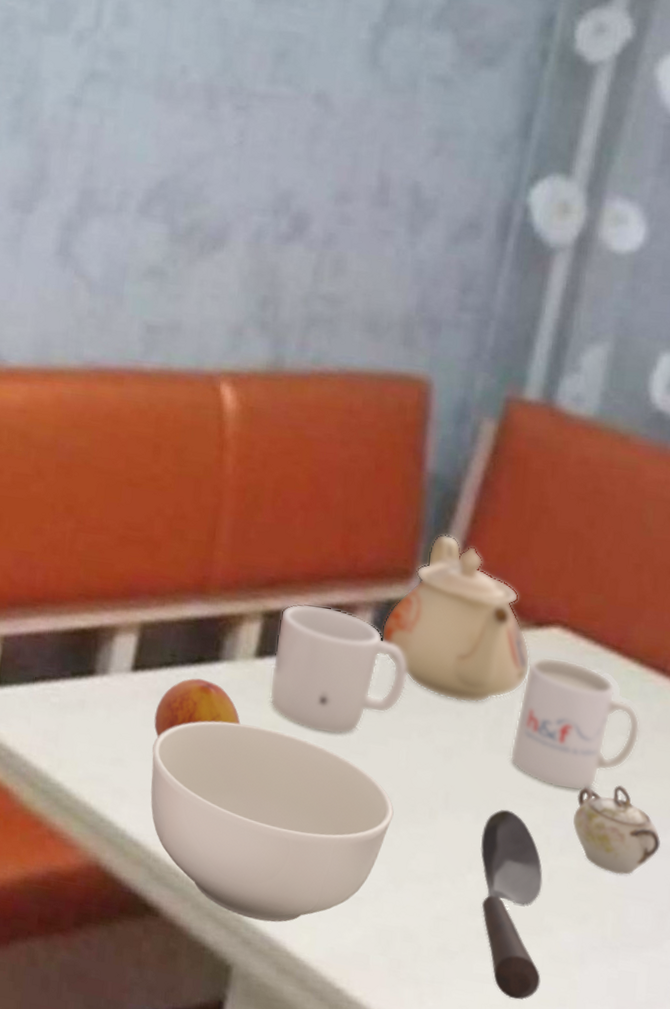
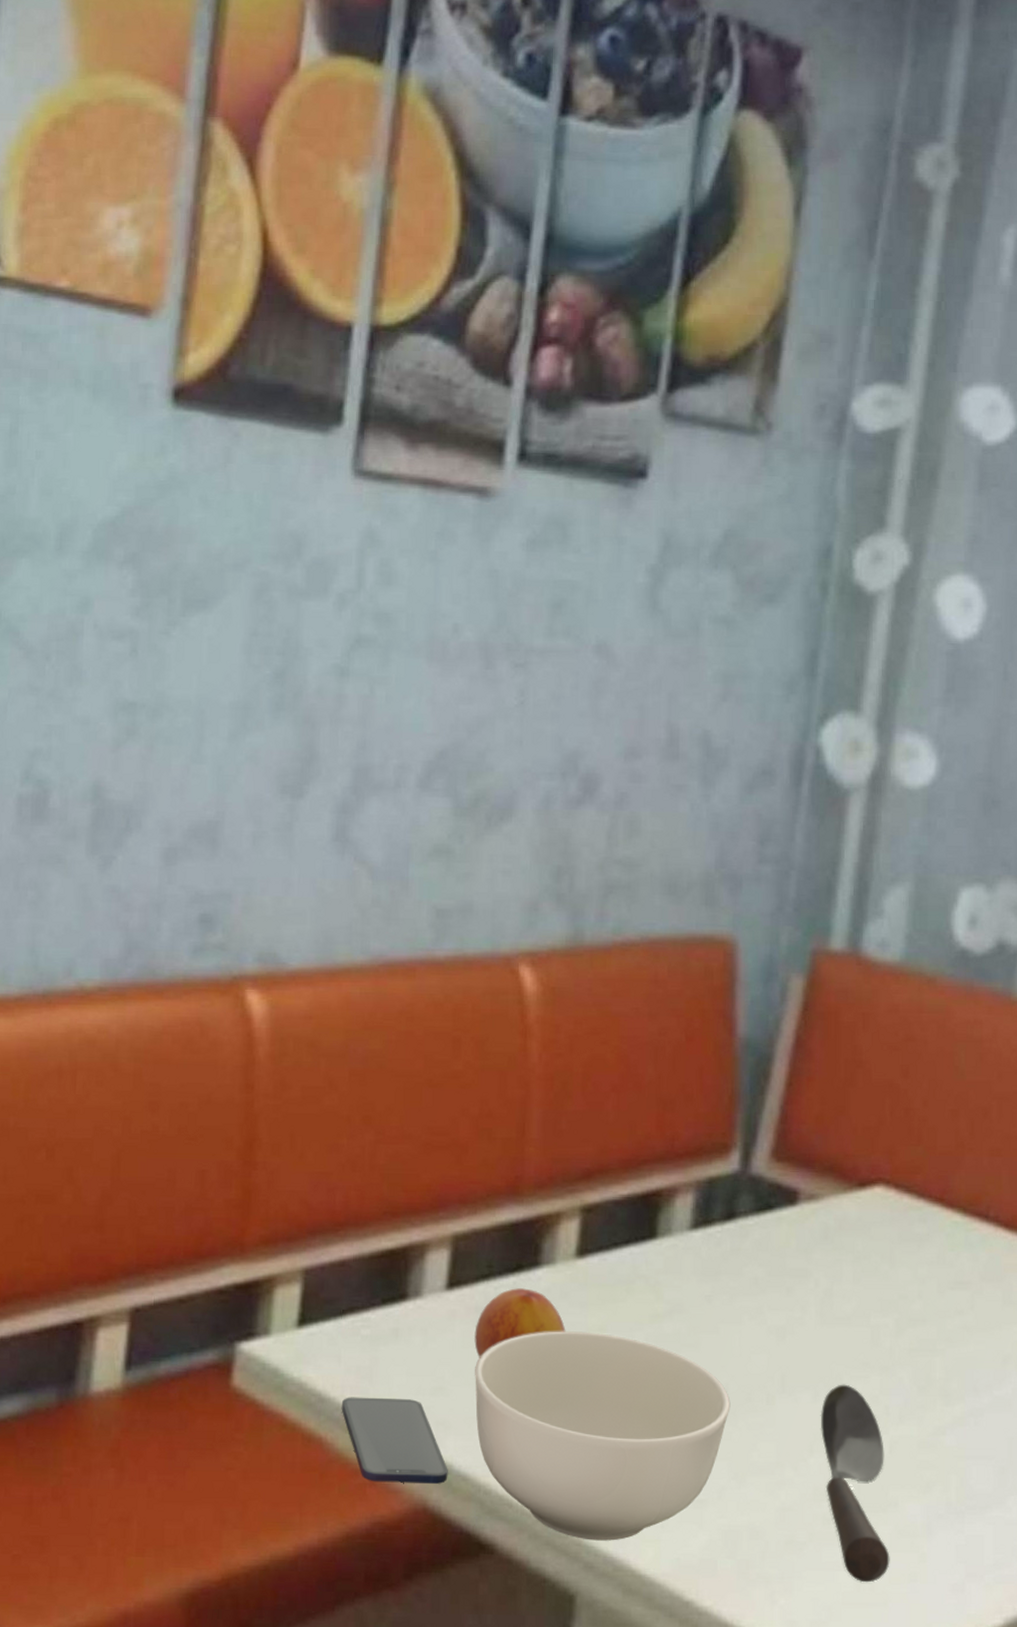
smartphone: none [27,756,122,846] -> present [341,1397,448,1484]
mug: present [269,603,409,734] -> none [594,1192,735,1328]
teapot: present [381,534,531,703] -> none [704,1102,856,1277]
mug: present [510,656,640,791] -> none [843,1218,968,1354]
sugar bowl: present [573,785,661,875] -> none [910,1342,997,1436]

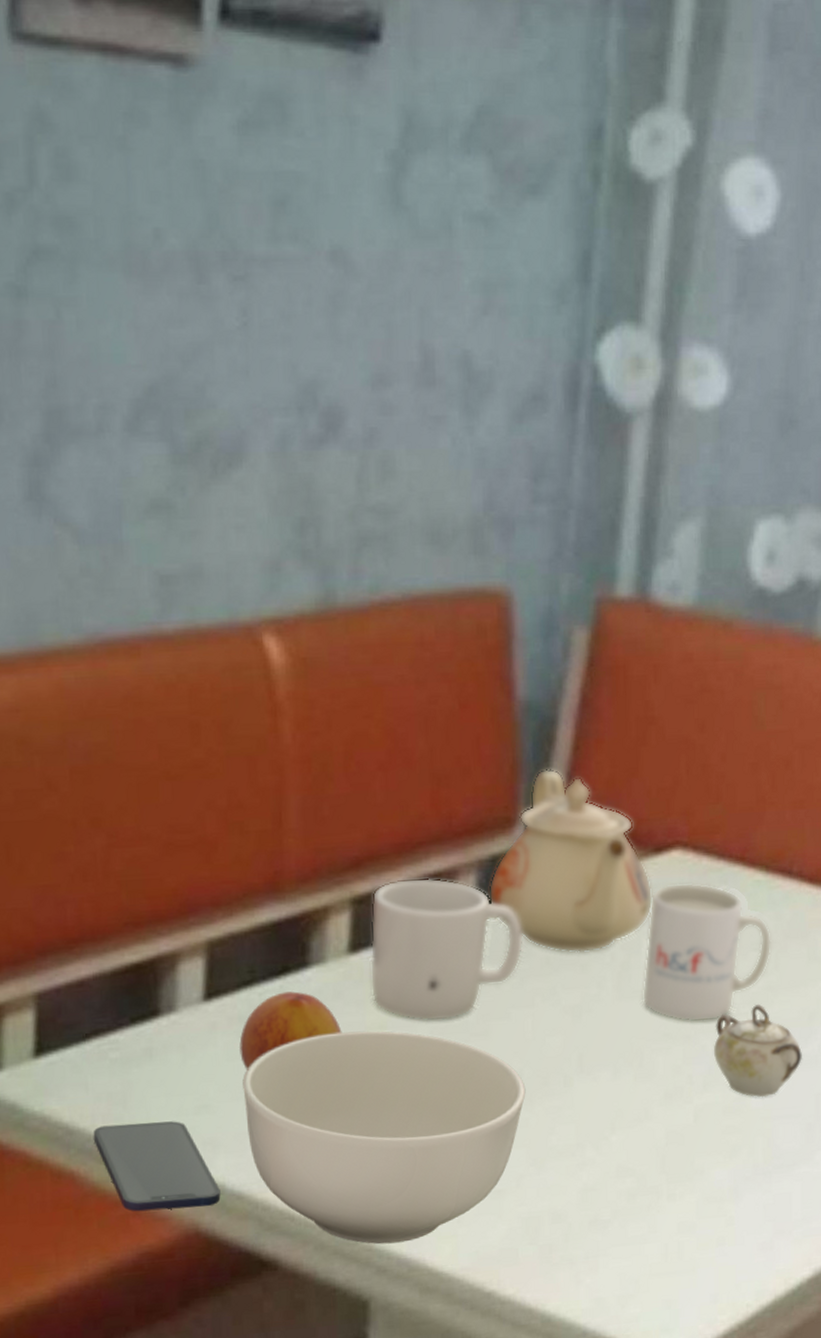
mug: none [594,1192,735,1328] -> present [369,877,525,1021]
teapot: none [704,1102,856,1277] -> present [488,769,653,953]
spoon: present [820,1384,890,1583] -> none [621,1057,697,1253]
mug: none [843,1218,968,1354] -> present [642,882,772,1022]
sugar bowl: none [910,1342,997,1436] -> present [714,1003,803,1098]

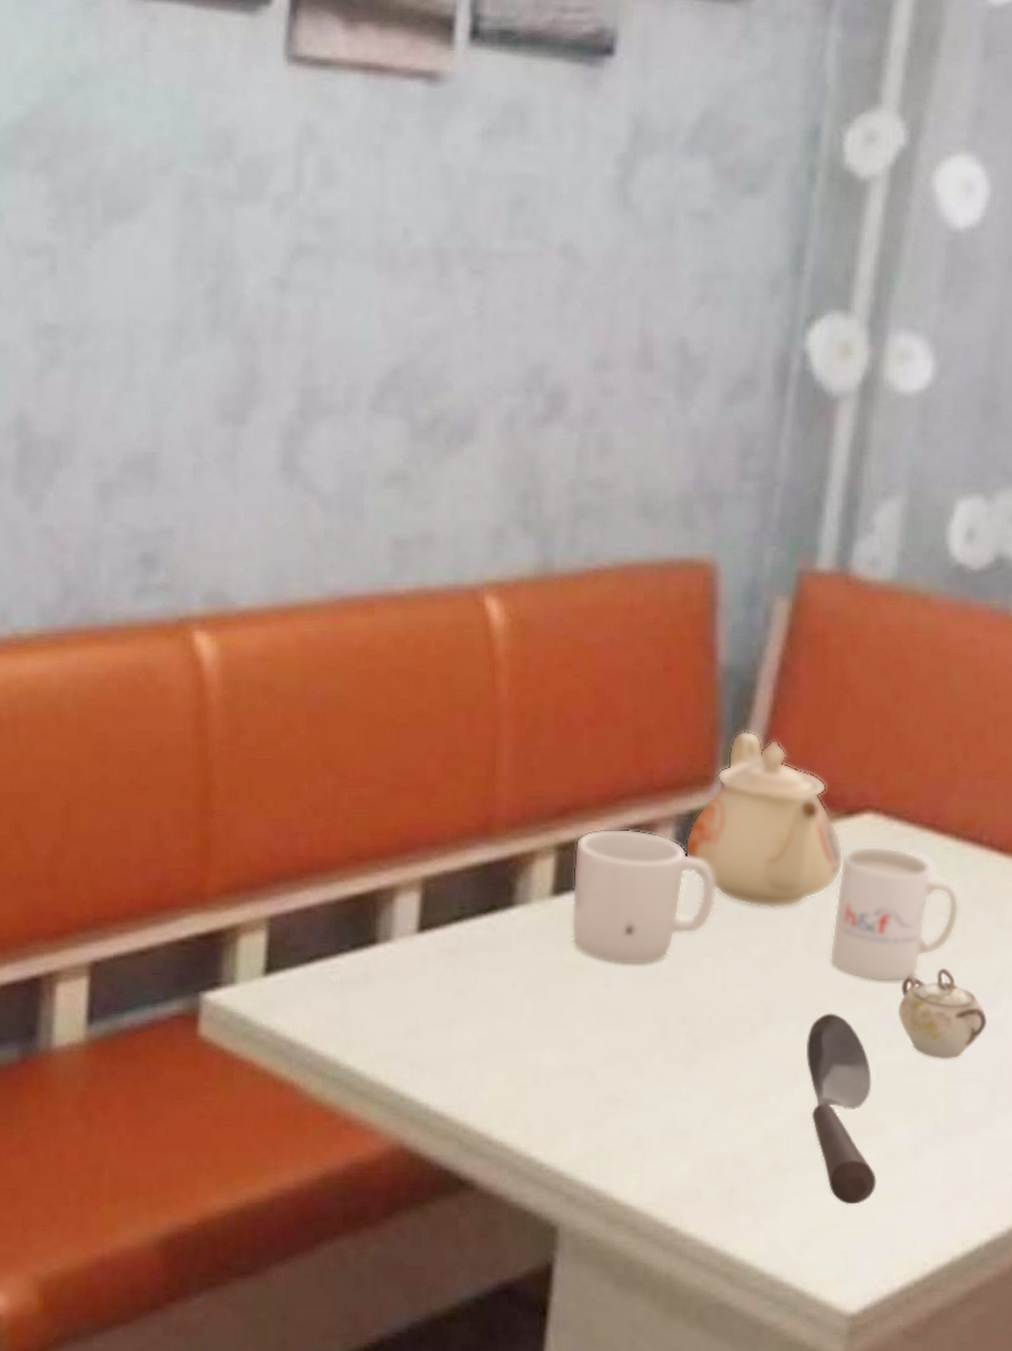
smartphone: present [93,1121,221,1212] -> none [313,1042,425,1125]
fruit: present [239,991,342,1070] -> none [448,929,543,1000]
bowl: present [243,1030,526,1245] -> none [449,970,714,1174]
spoon: none [621,1057,697,1253] -> present [805,1013,877,1205]

